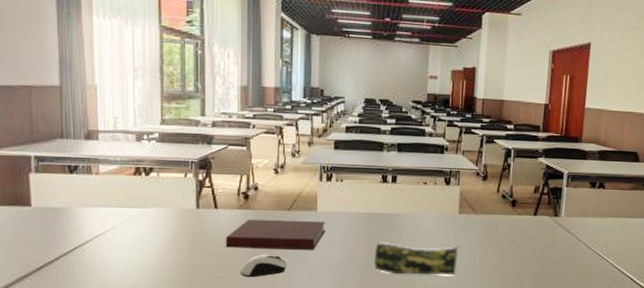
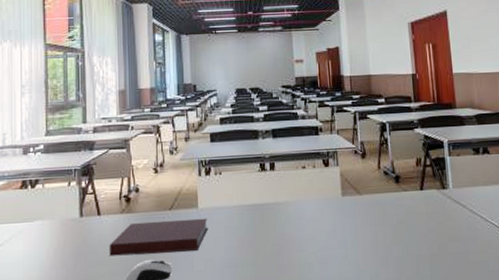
pencil case: present [374,242,460,275] -> none [260,231,348,270]

